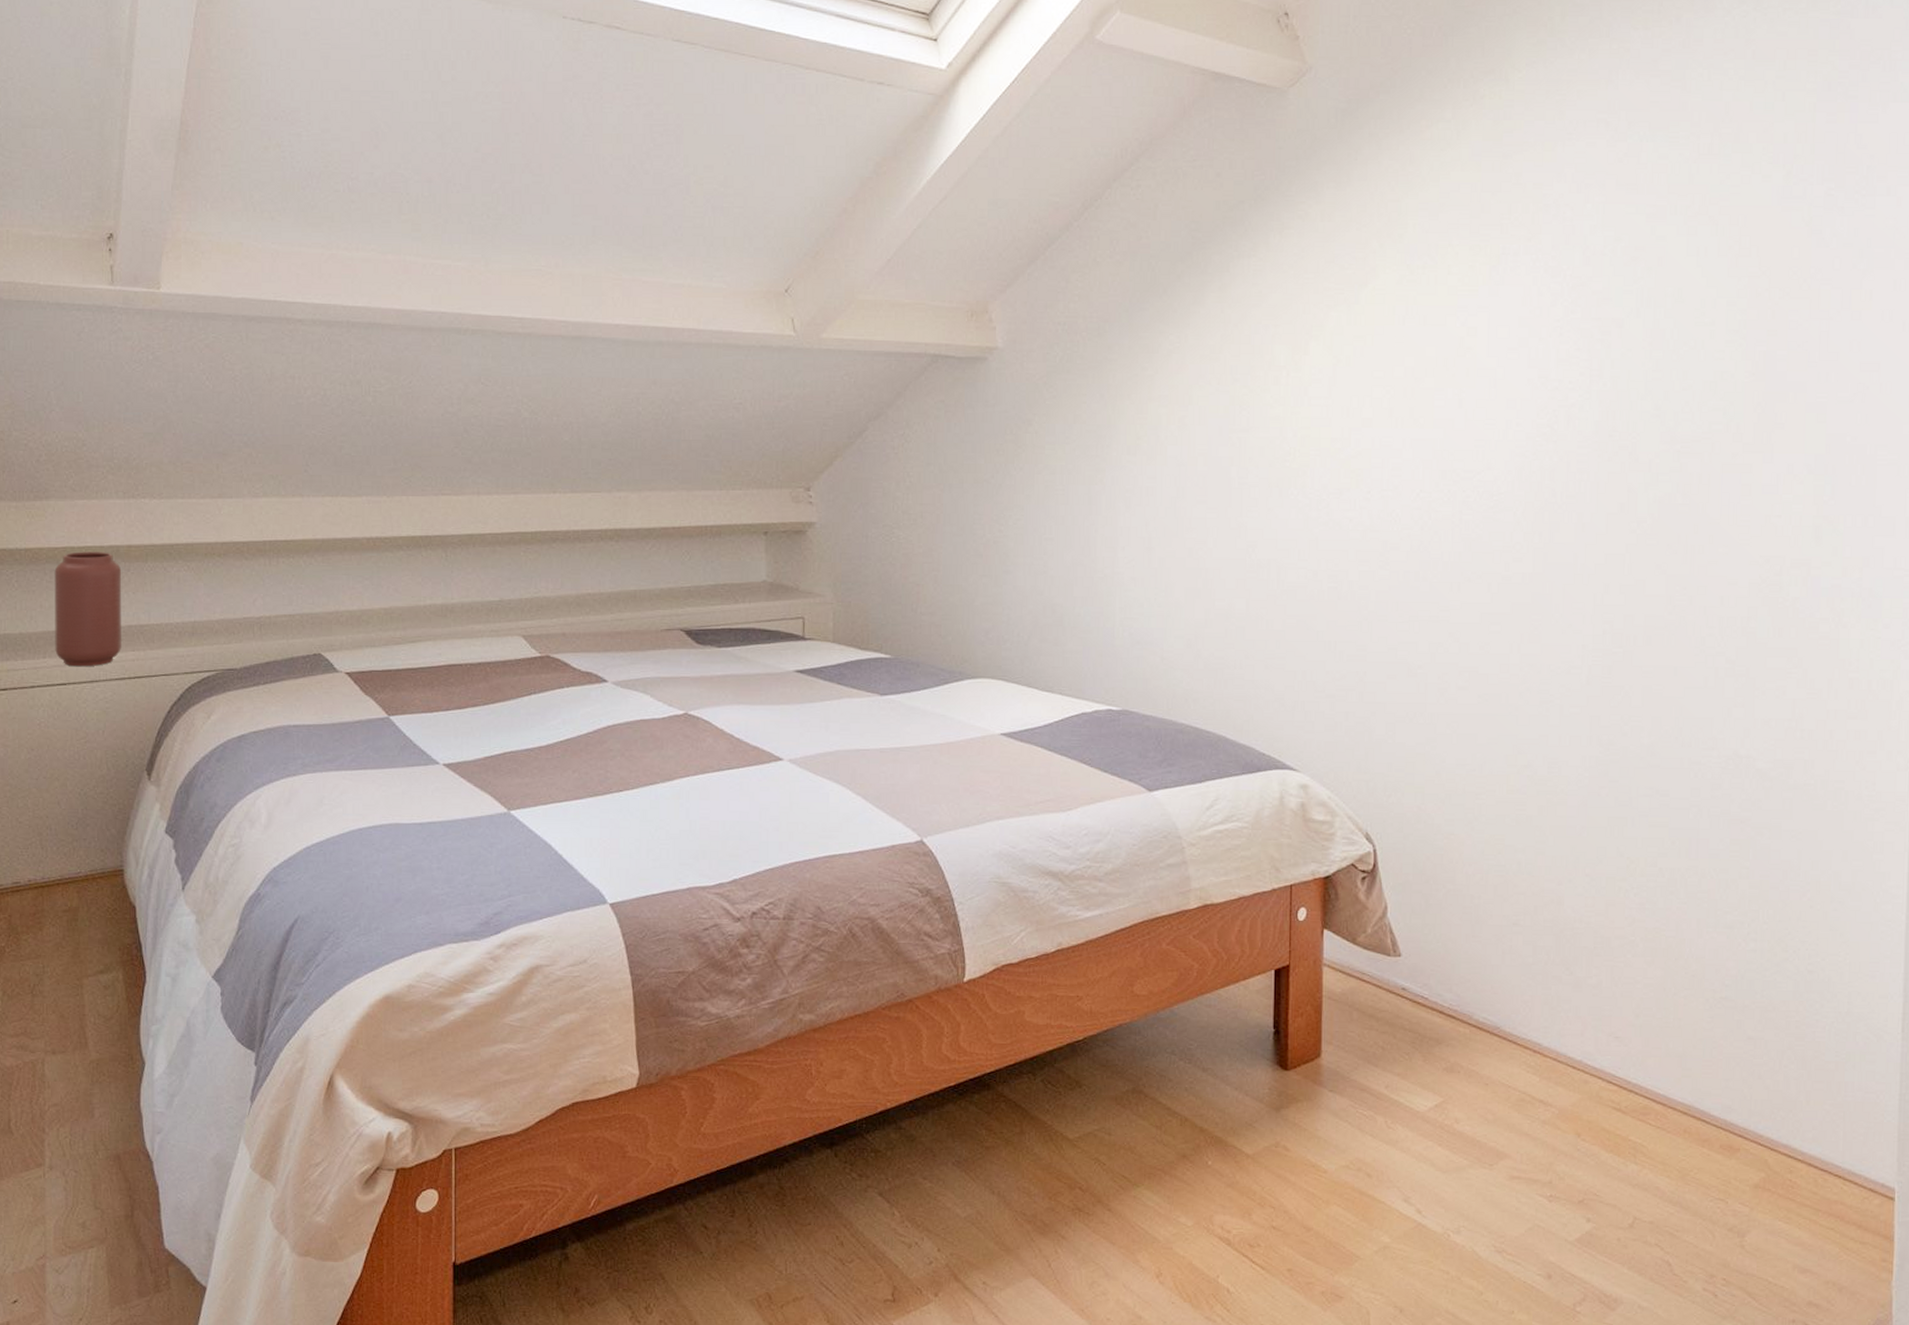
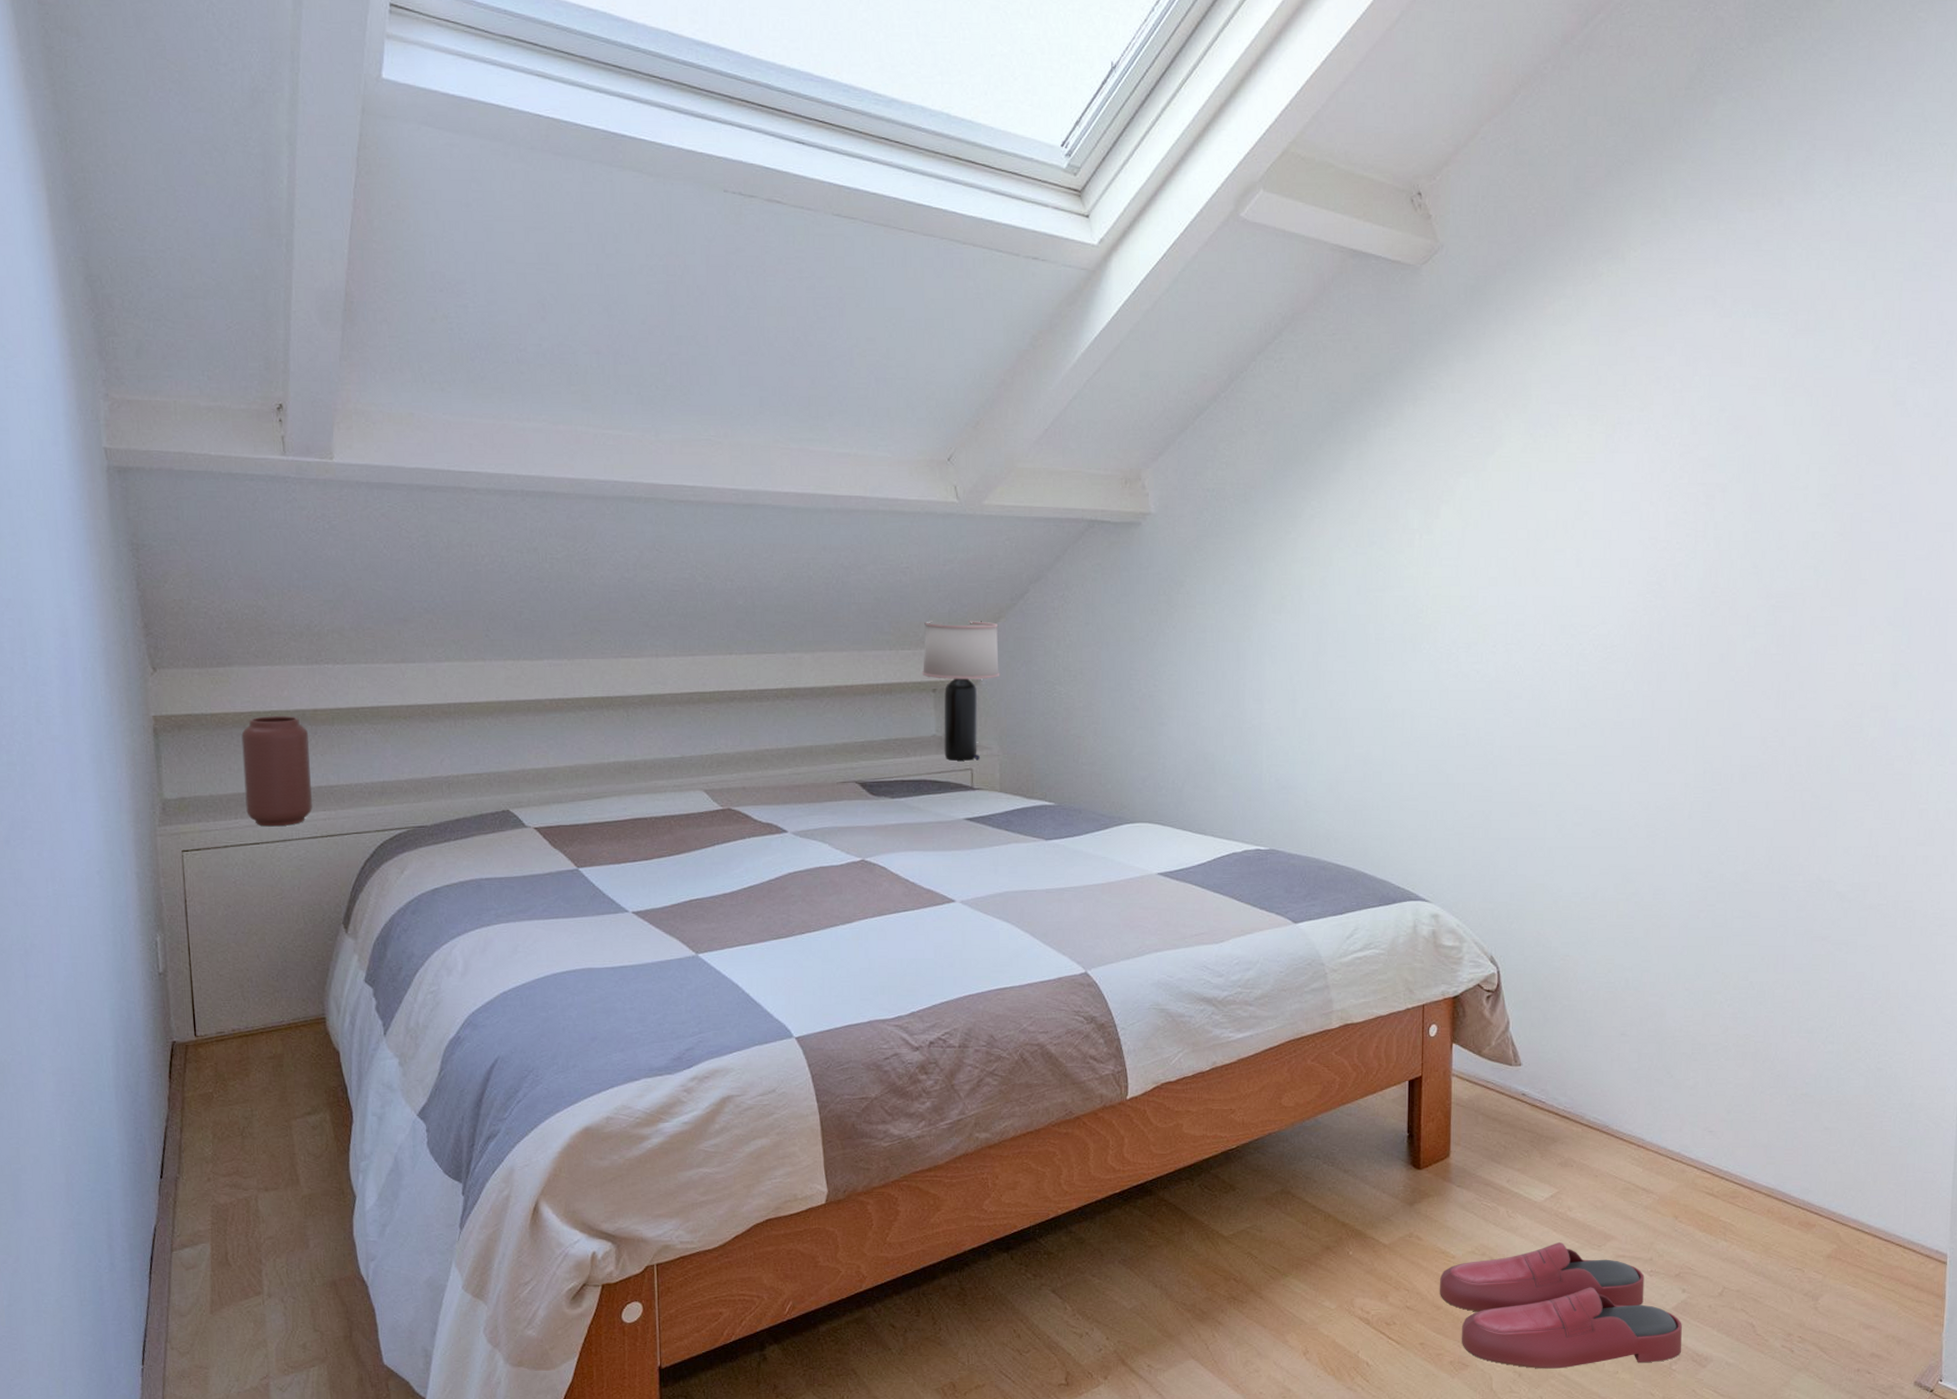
table lamp: none [753,459,836,609] -> present [922,621,1000,761]
slippers: none [1309,1158,1587,1305] -> present [1439,1241,1682,1369]

